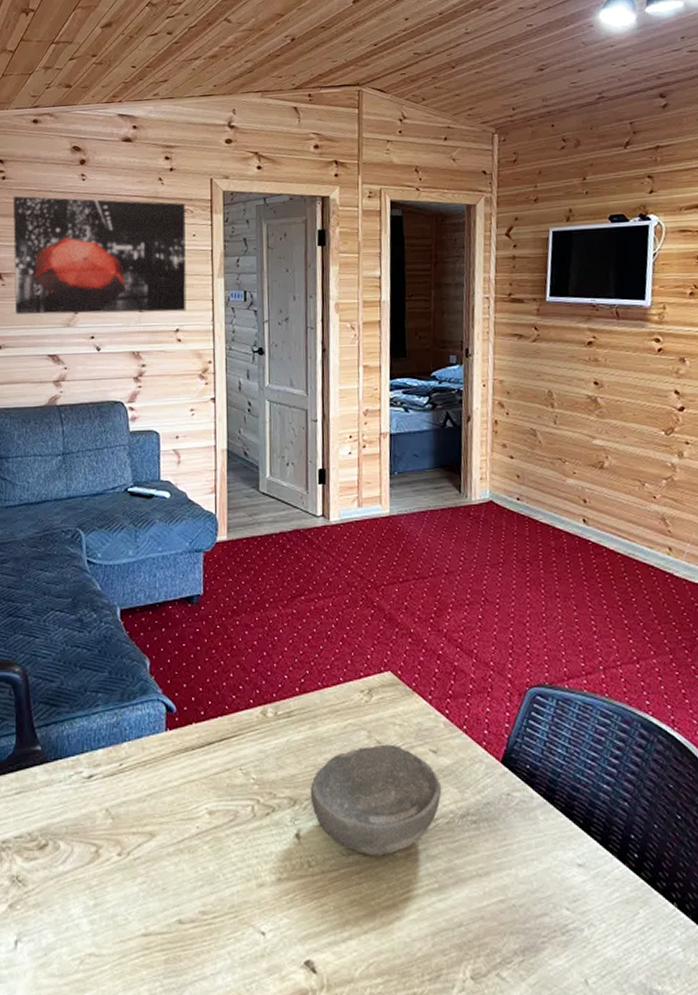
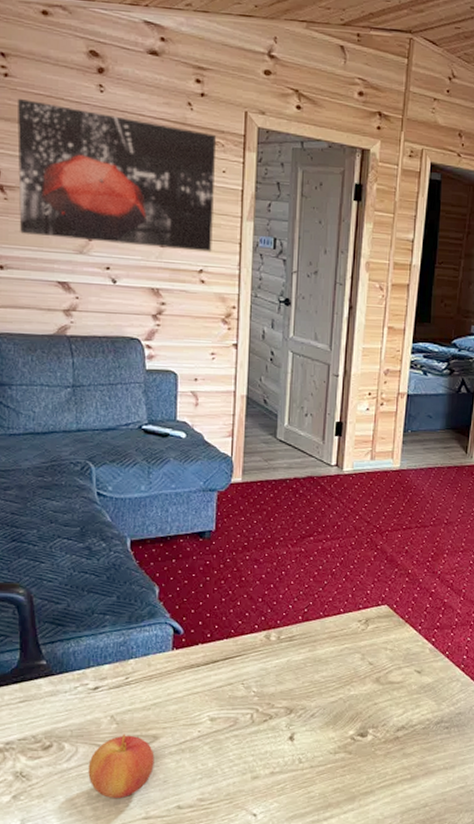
apple: none [84,830,152,910] -> present [88,734,155,799]
bowl: present [310,744,442,856] -> none [305,665,422,754]

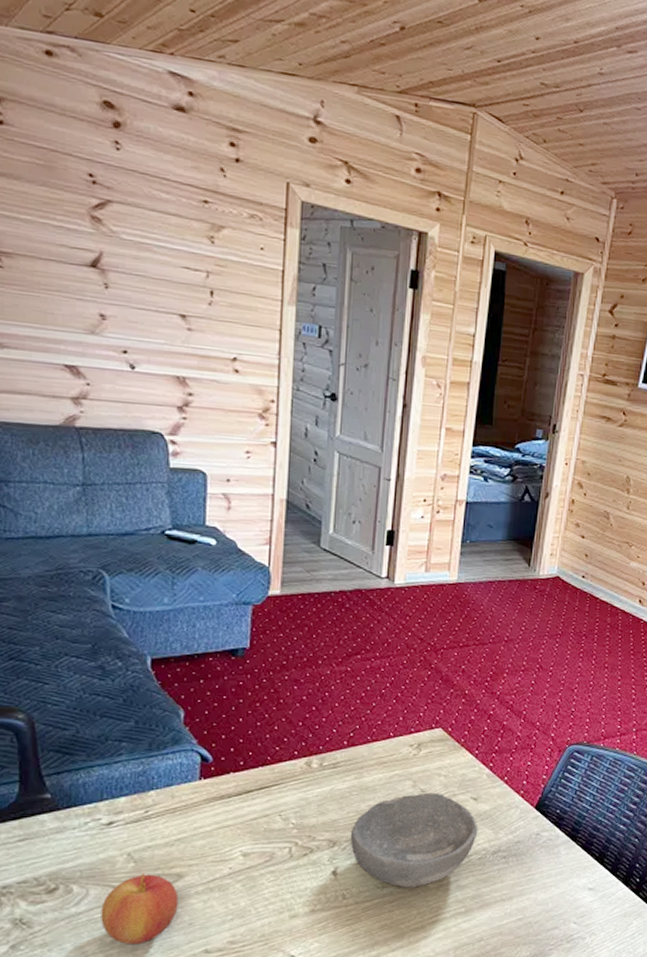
wall art: present [17,98,216,252] -> none [14,150,253,338]
bowl: none [305,665,422,754] -> present [350,792,478,888]

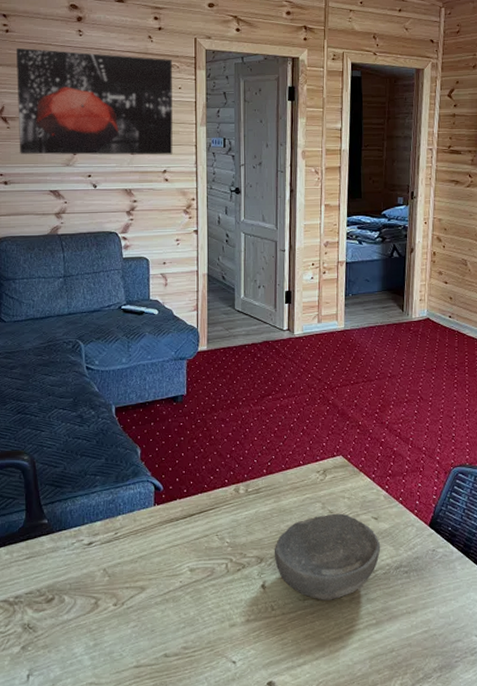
wall art: none [14,150,253,338] -> present [16,47,173,155]
apple: present [101,873,179,945] -> none [85,585,143,648]

